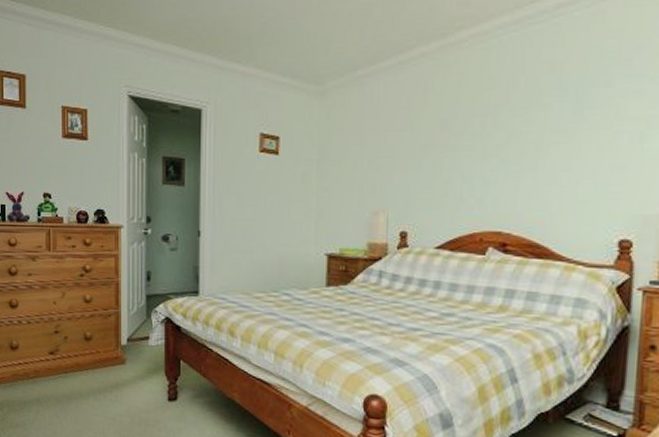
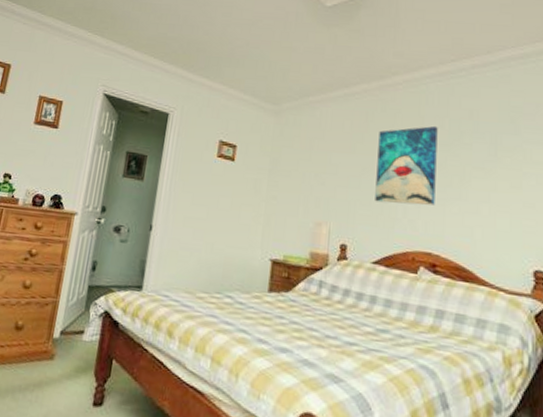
wall art: none [437,87,511,183] -> present [375,125,438,205]

